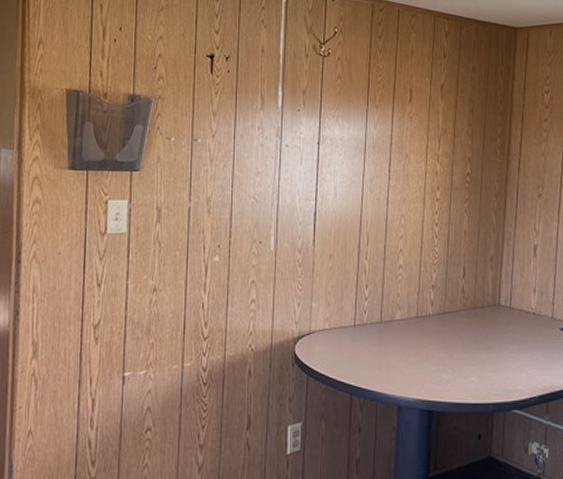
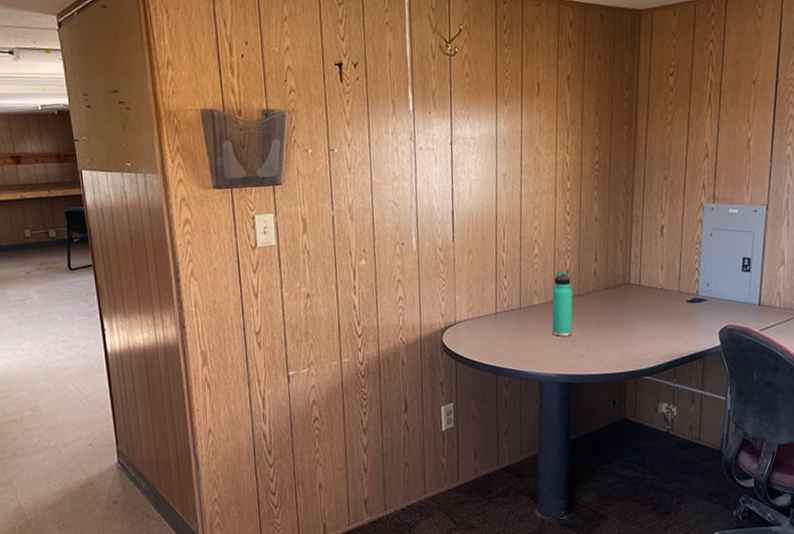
thermos bottle: none [414,285,438,358] -> present [552,271,573,337]

